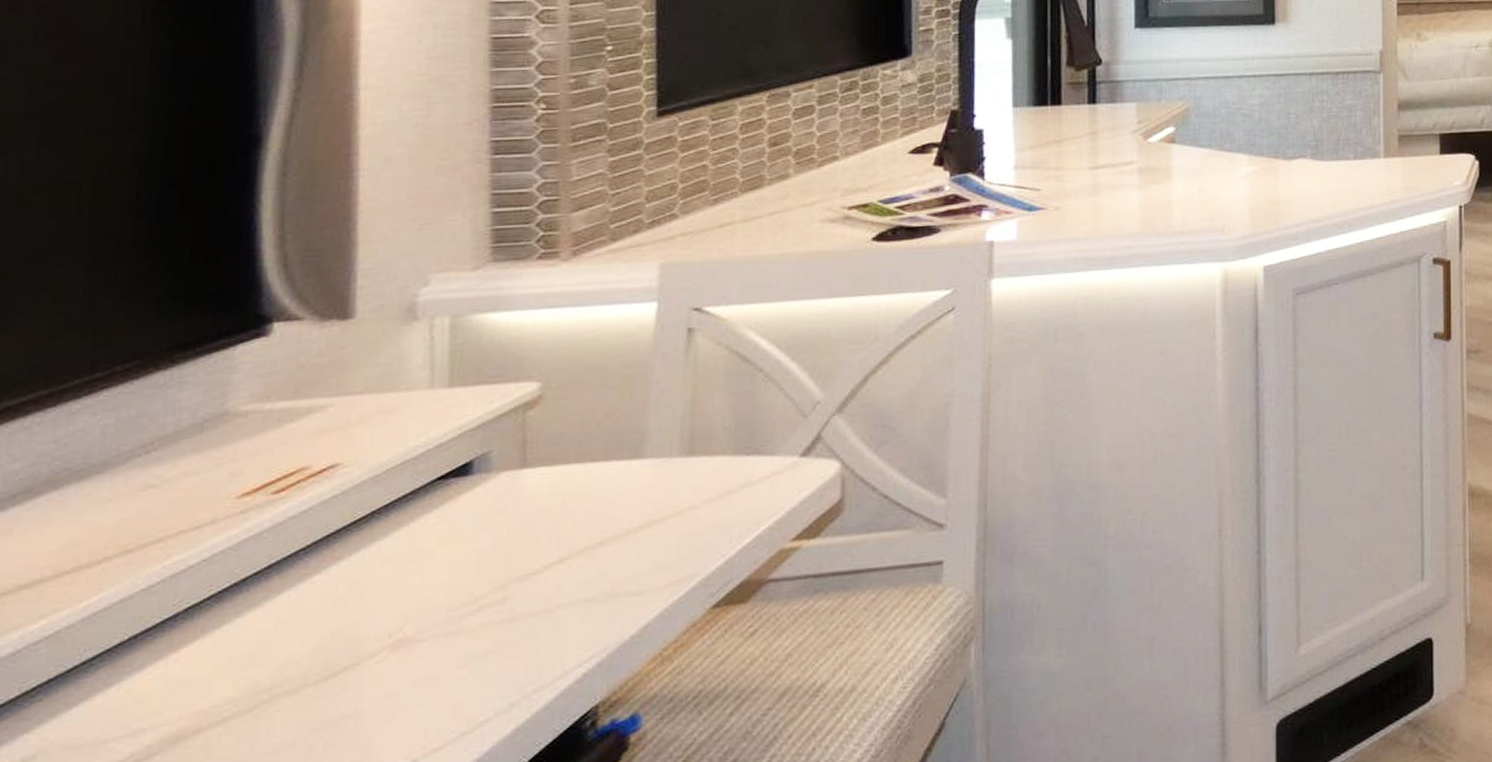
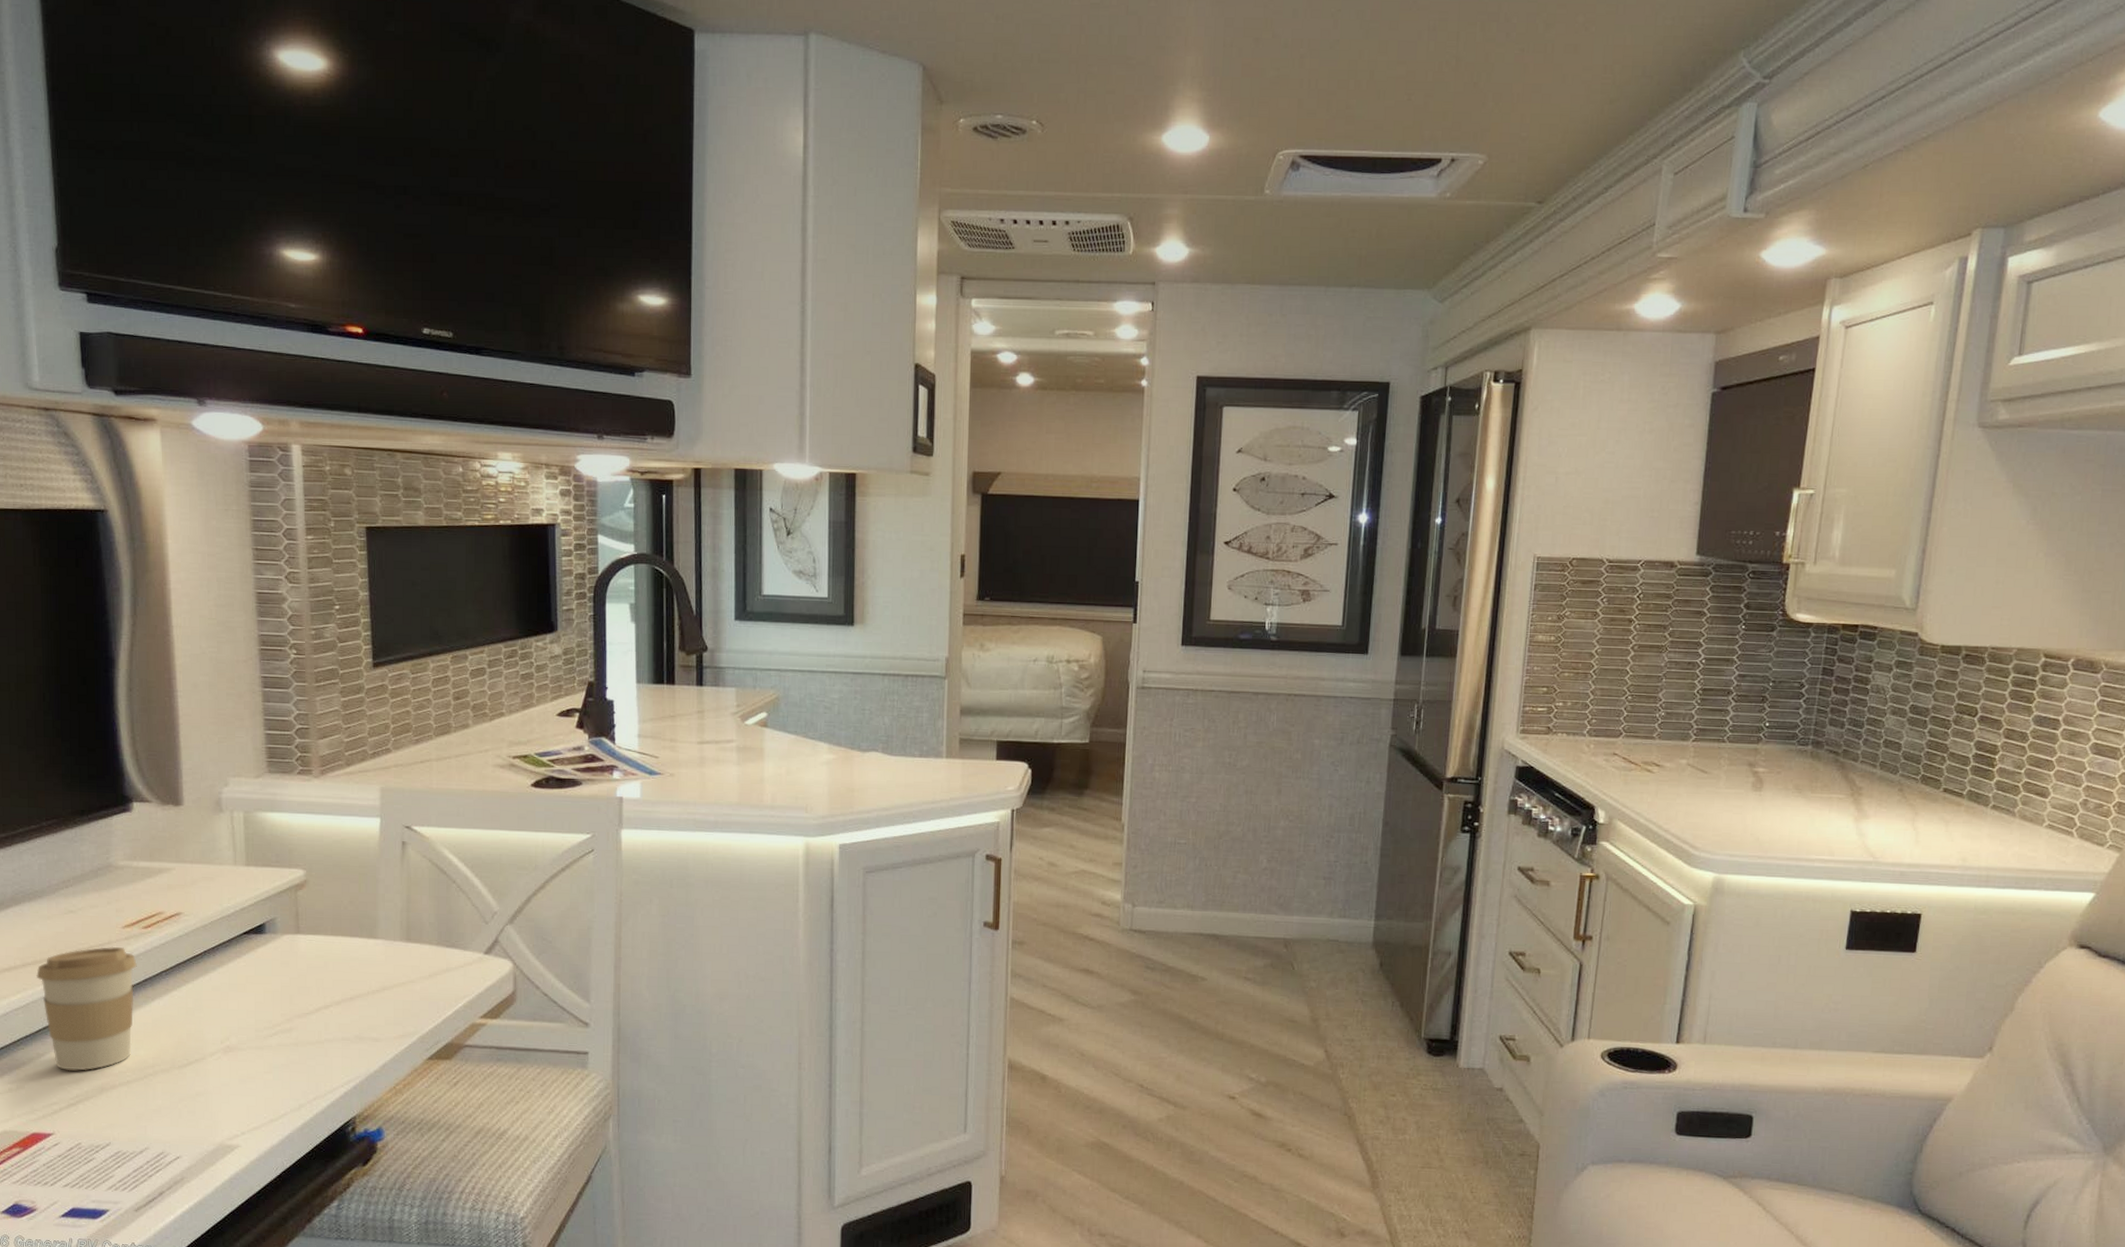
coffee cup: none [78,526,257,720] -> present [36,946,137,1071]

